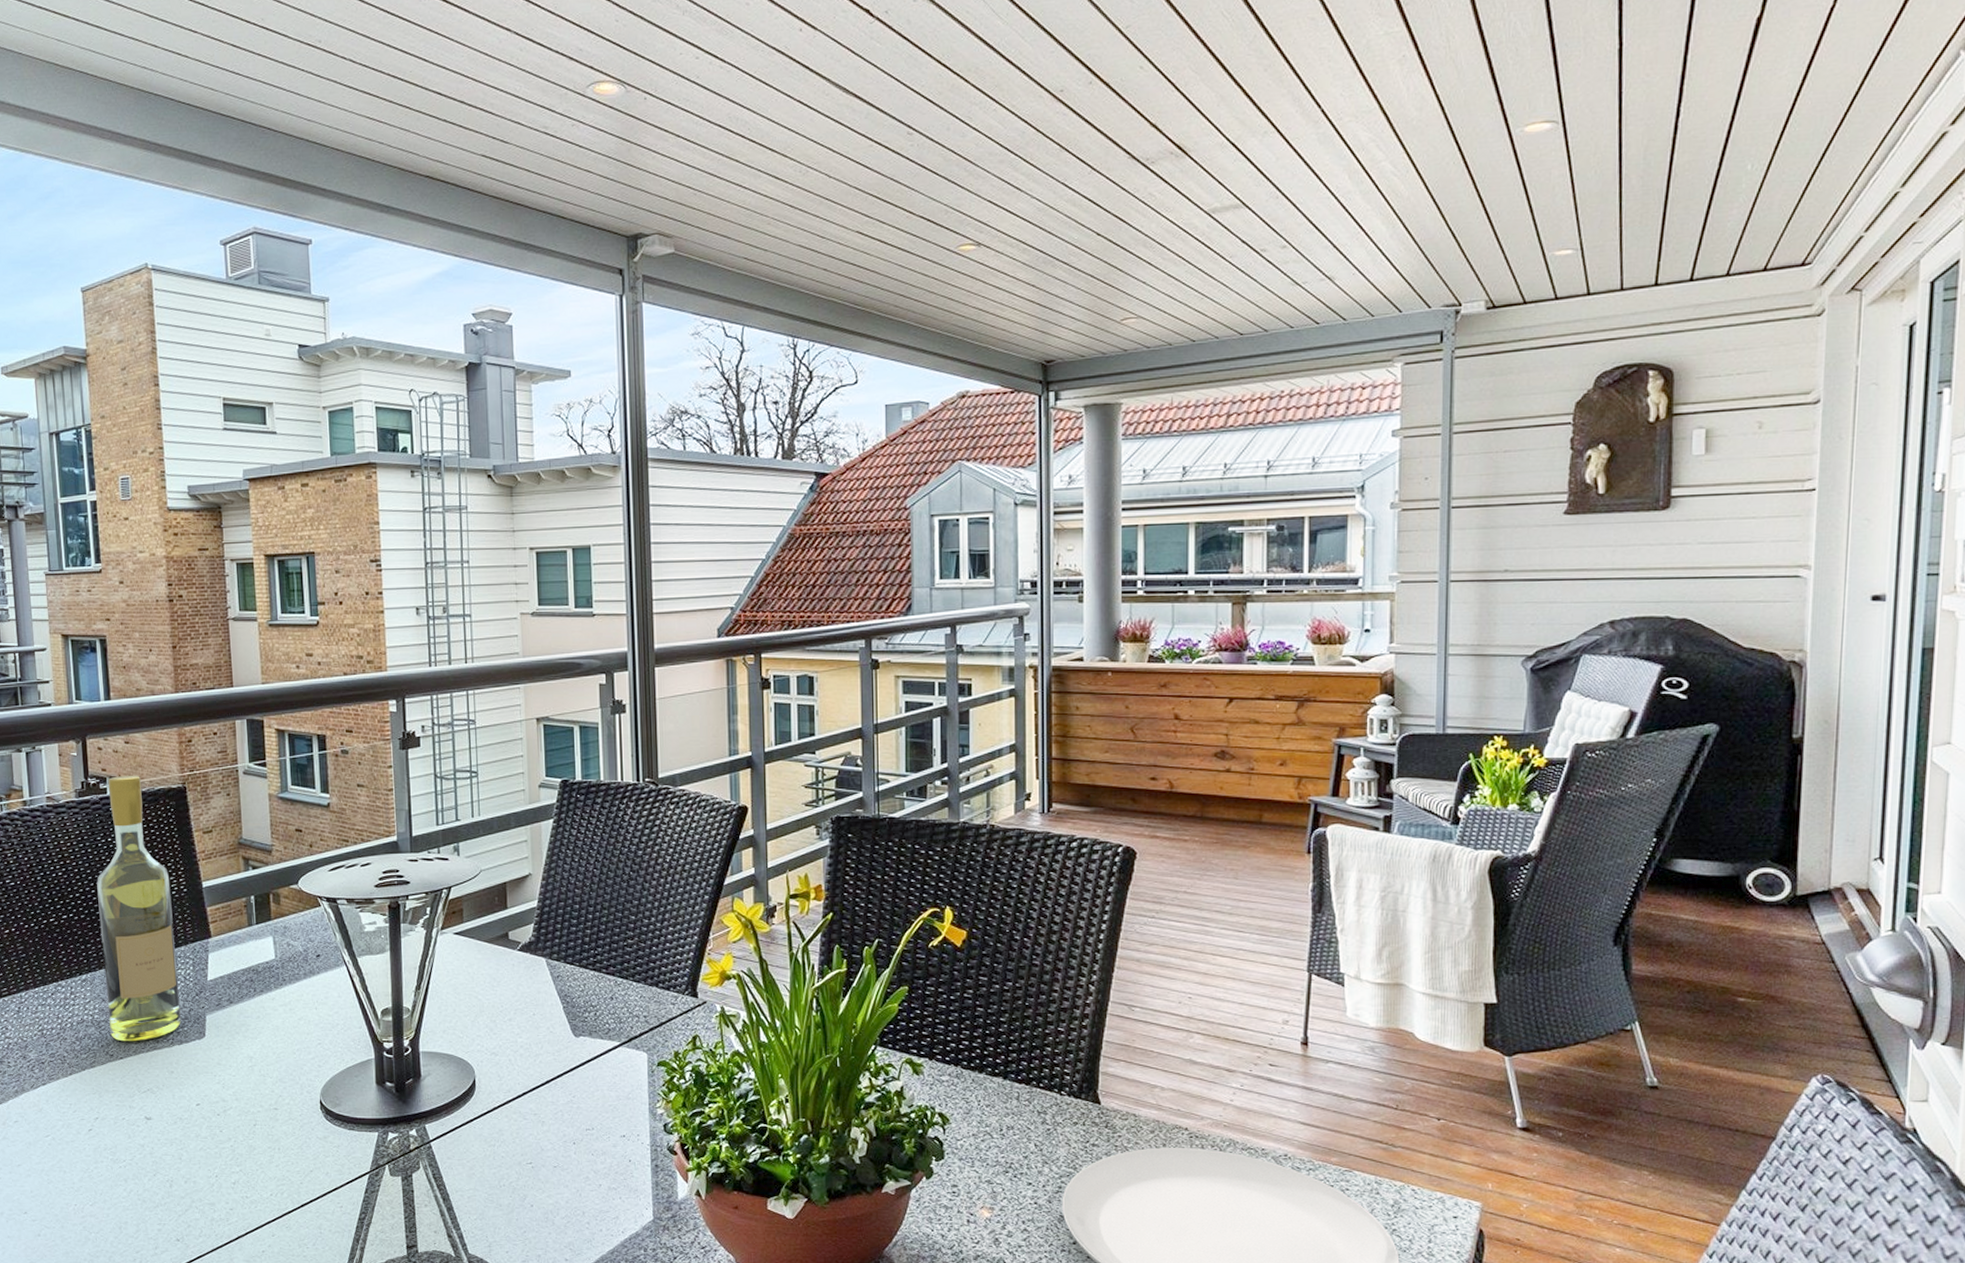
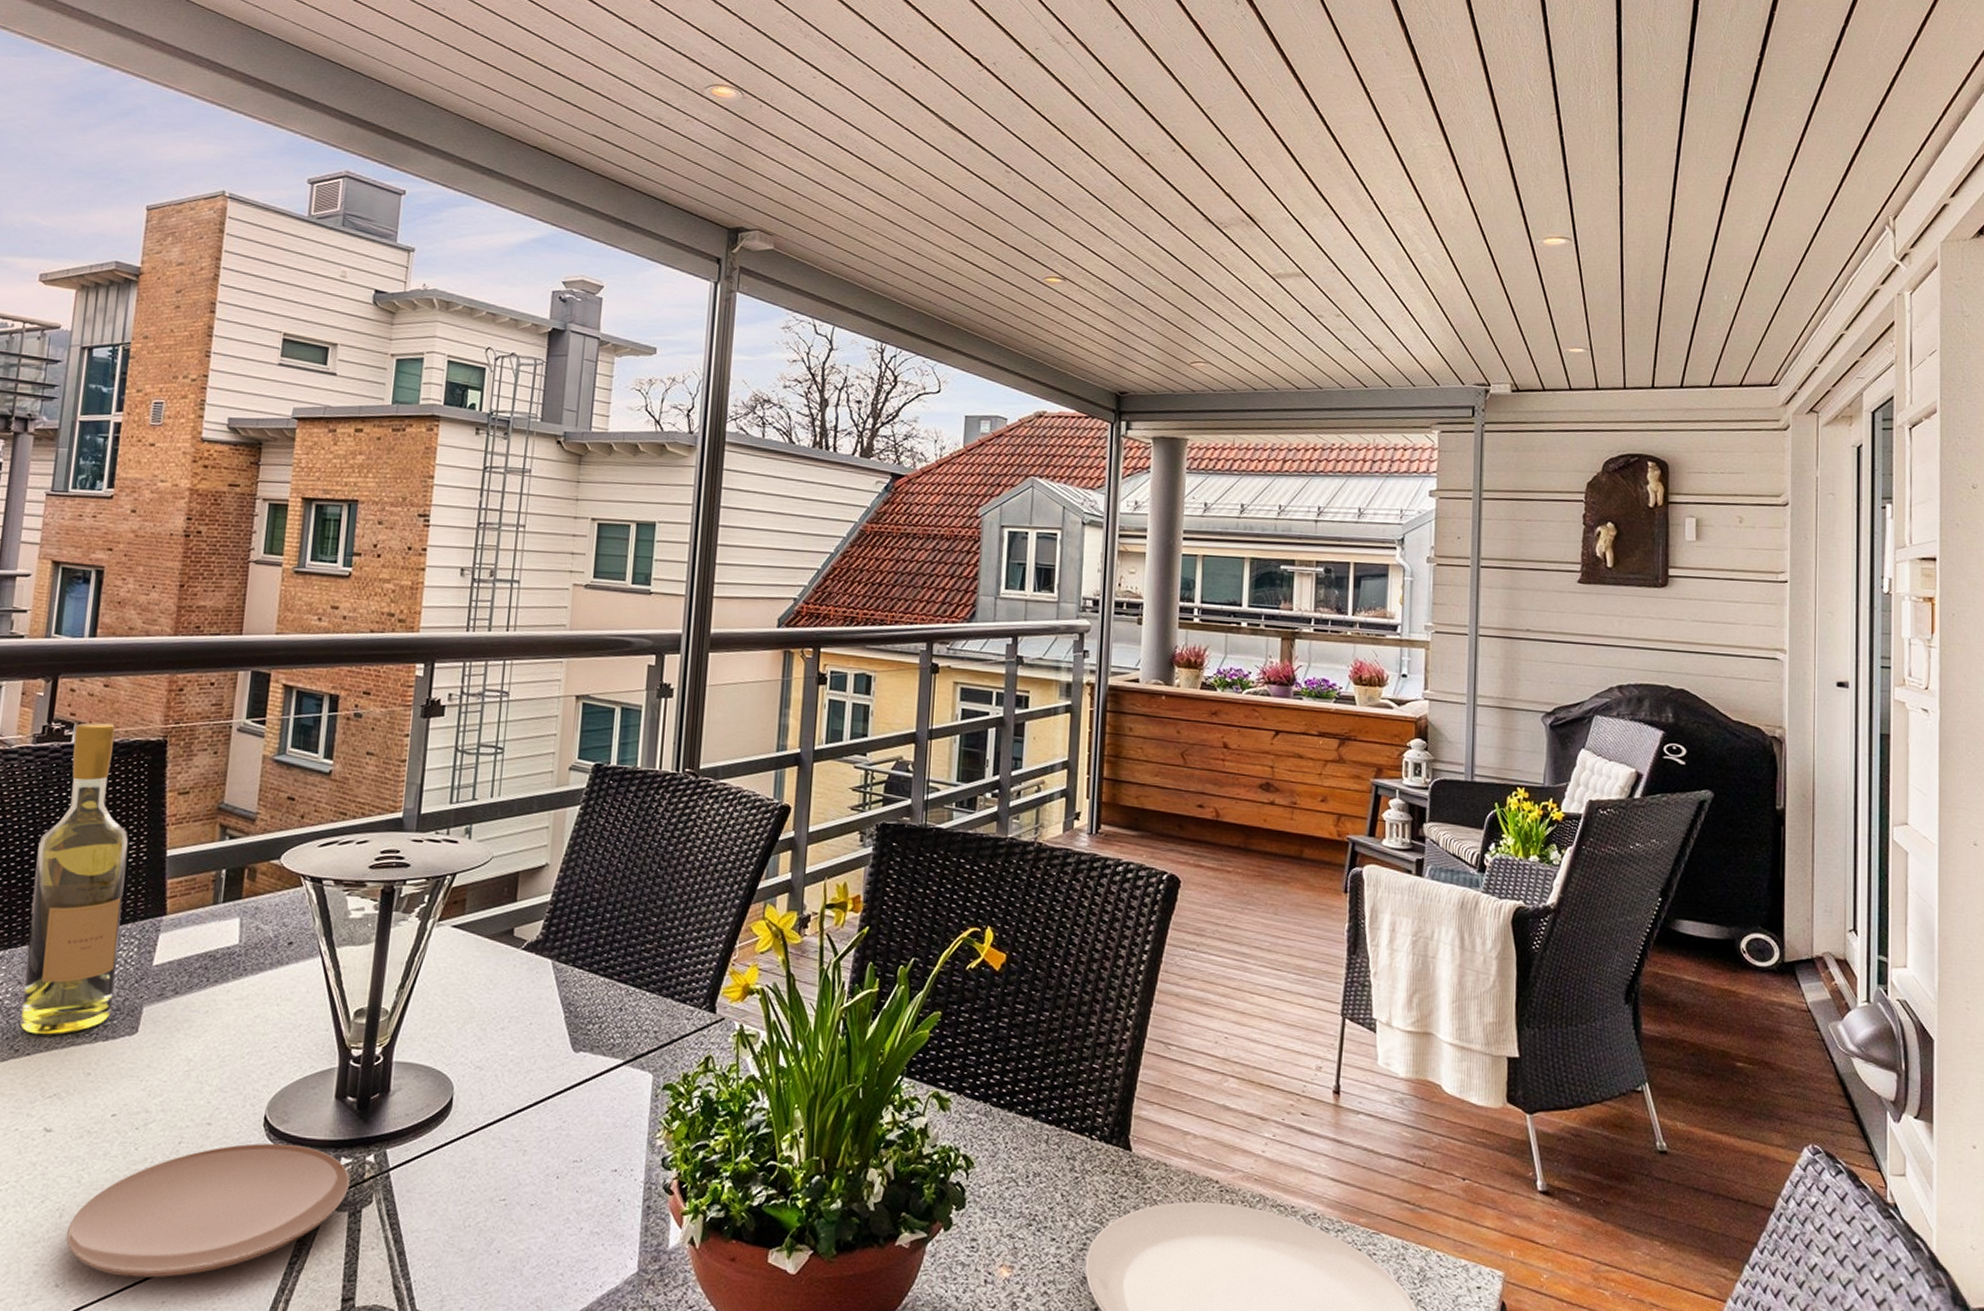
plate: none [177,1123,399,1233] -> present [66,1143,350,1278]

